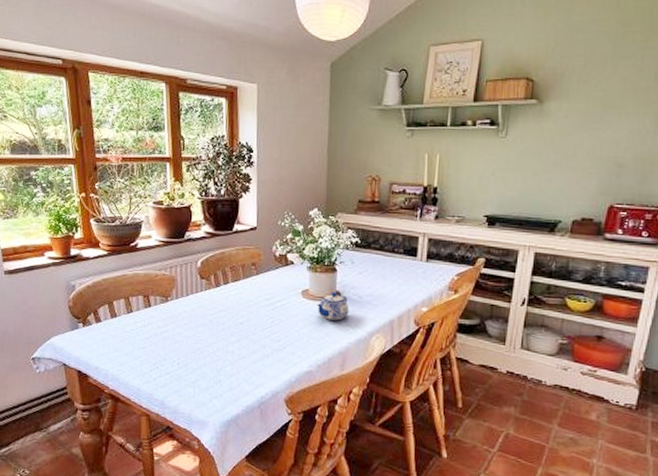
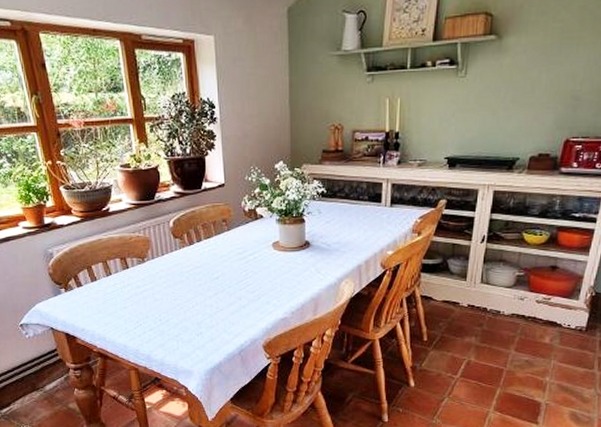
teapot: present [317,292,349,321] -> none [288,242,319,269]

